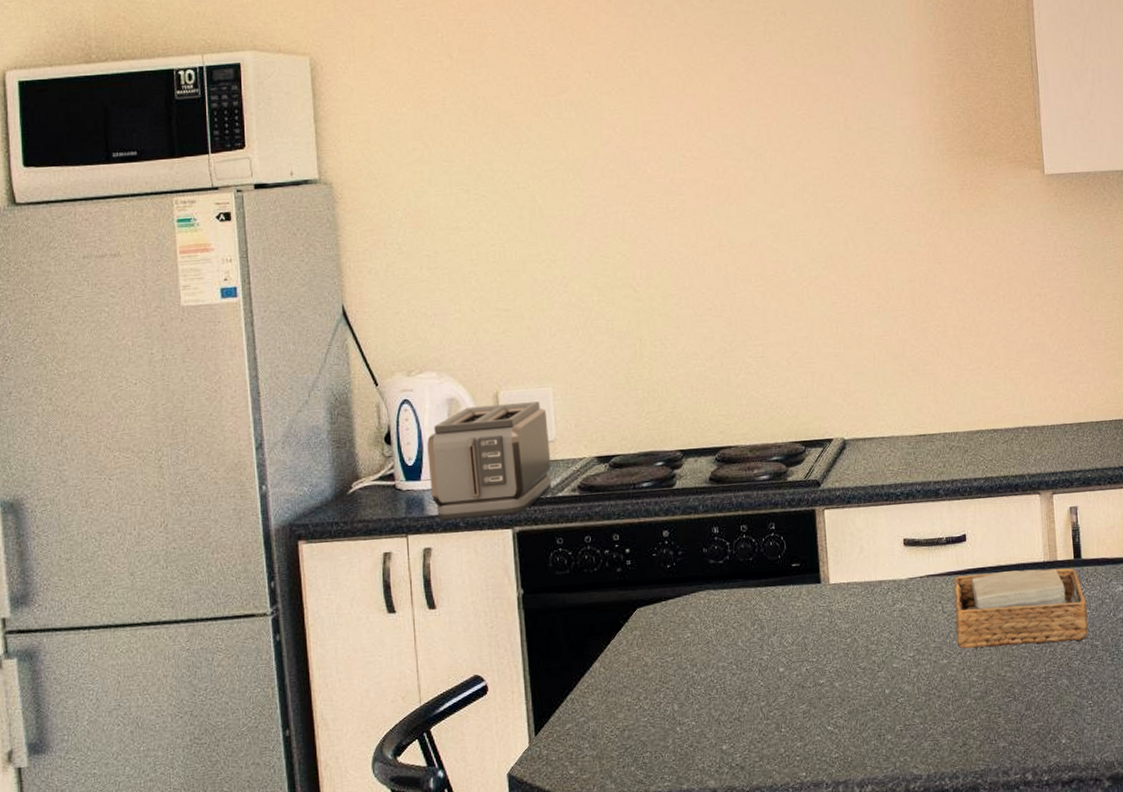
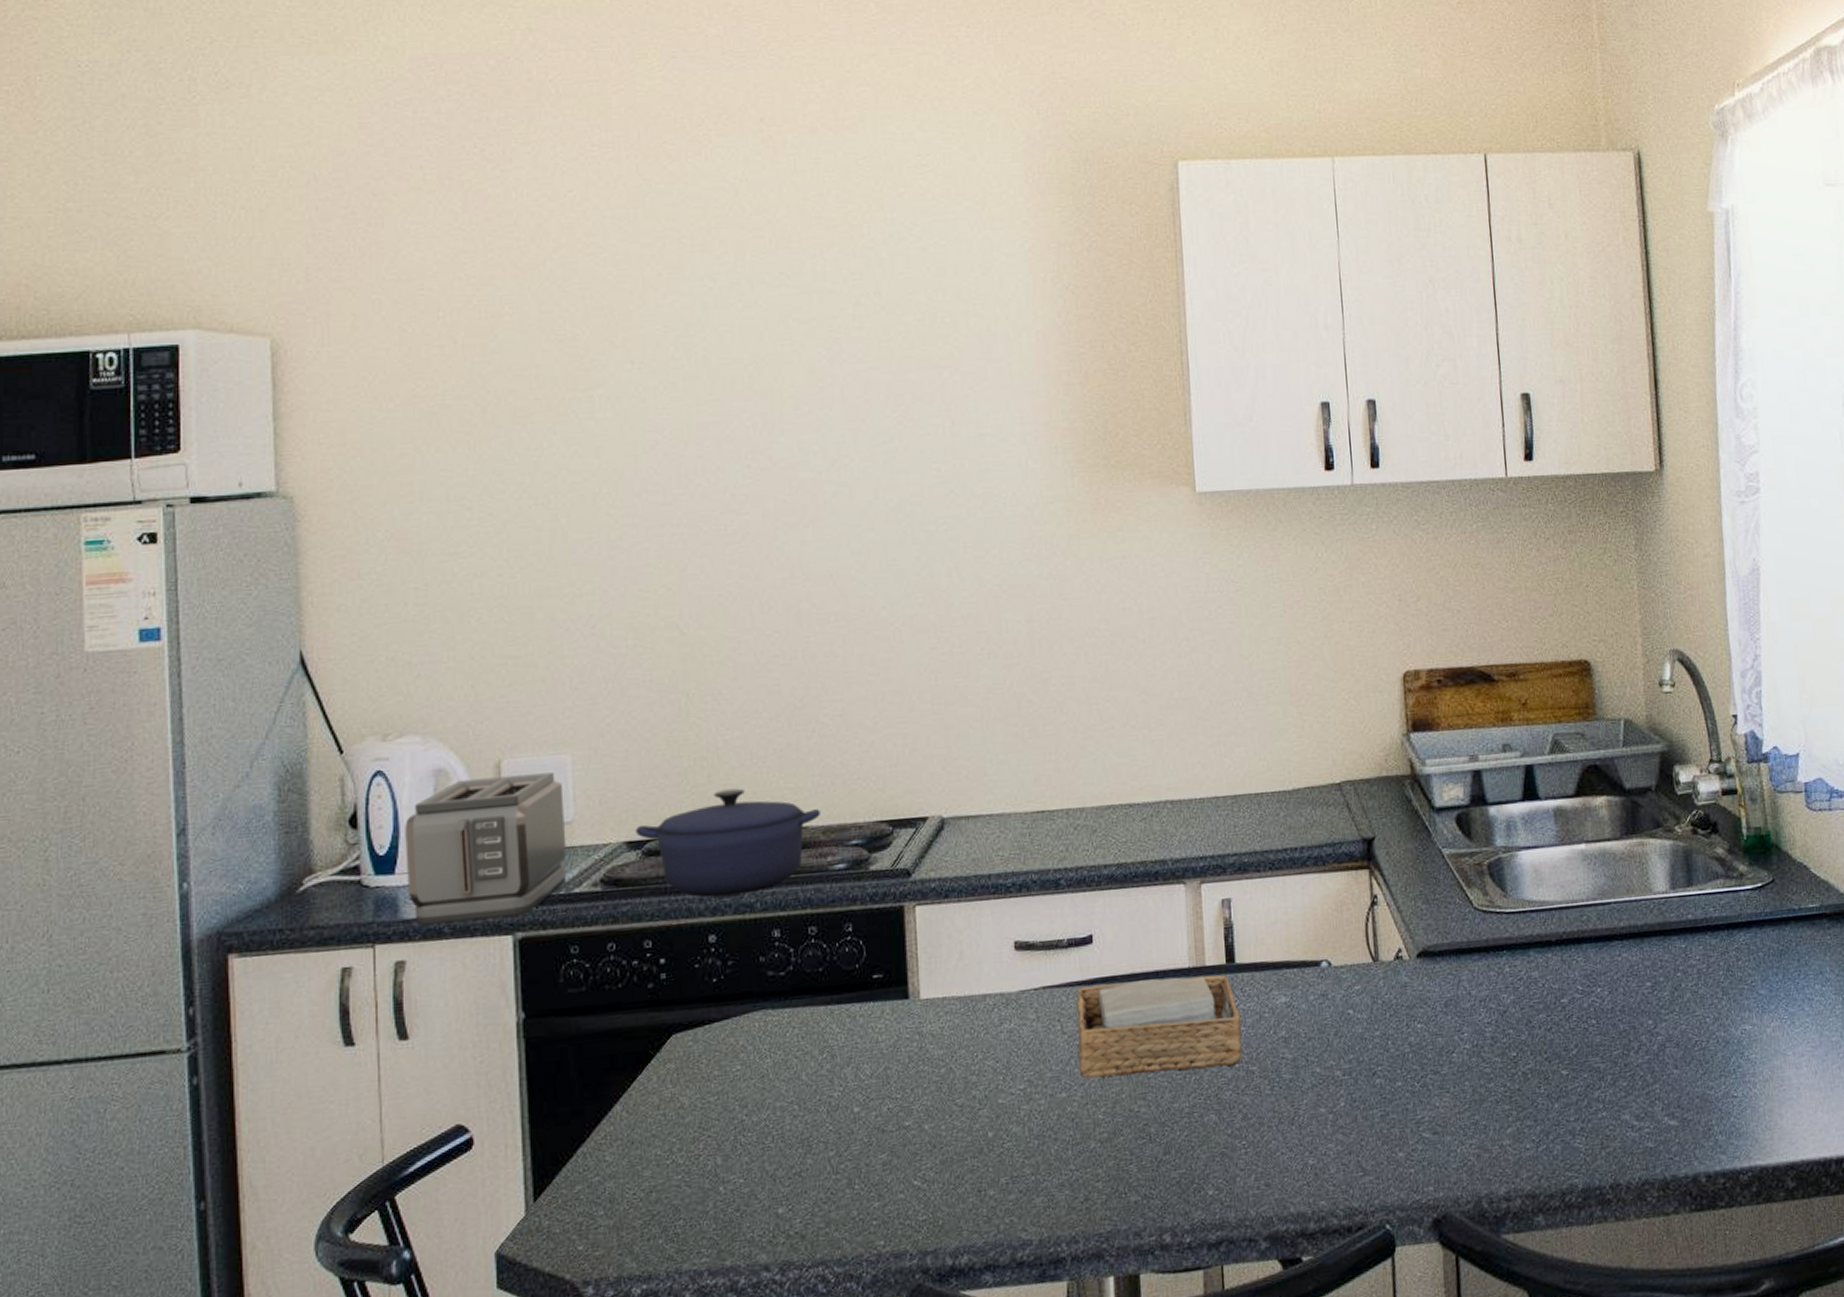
cooking pot: none [604,415,748,501] -> present [635,788,820,898]

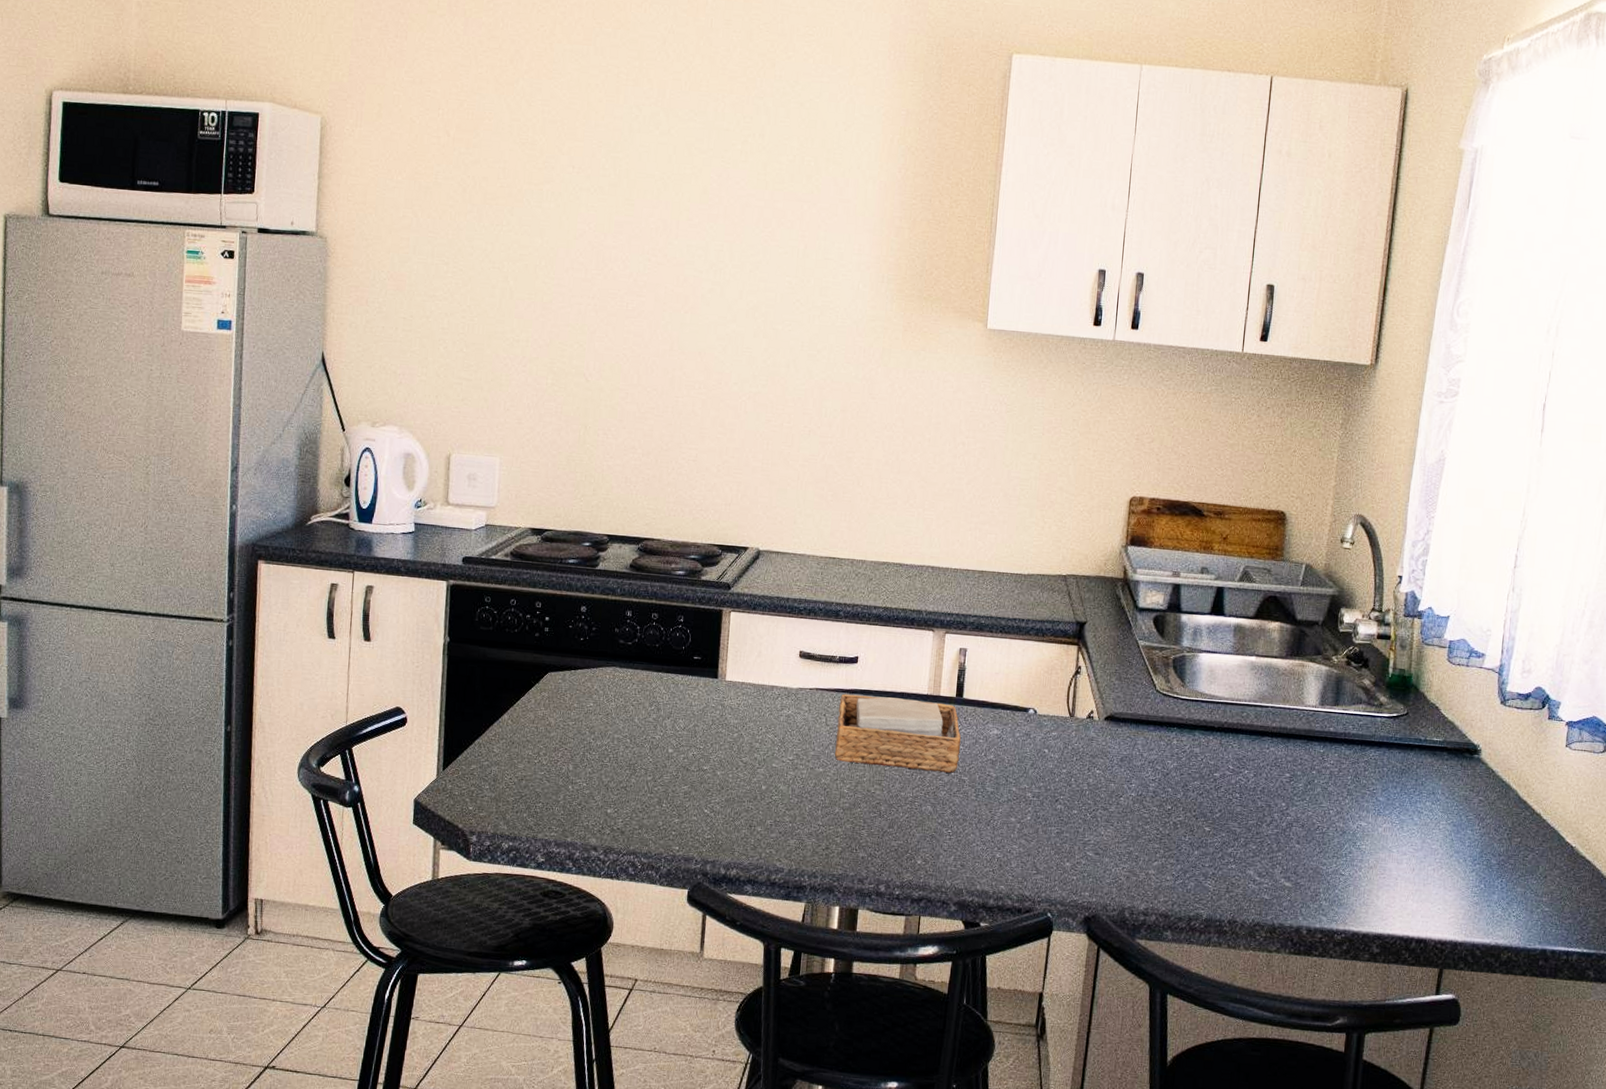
toaster: present [405,772,567,926] -> none [379,463,492,569]
cooking pot: present [635,788,820,898] -> none [538,501,671,581]

